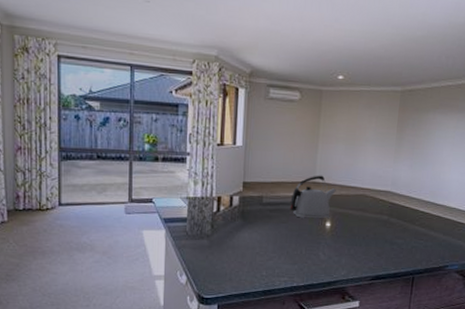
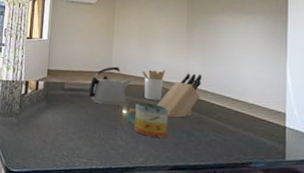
mug: none [330,214,373,249] -> present [127,103,168,138]
utensil holder: none [347,176,372,211] -> present [141,69,165,101]
knife block: none [361,179,409,228] -> present [156,73,202,118]

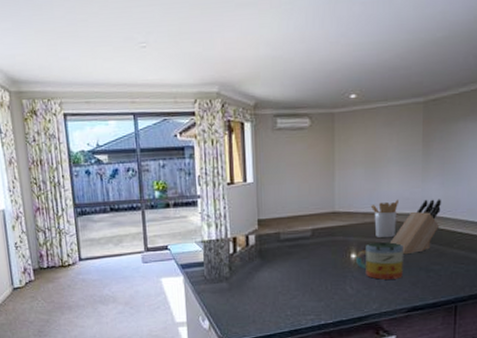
kettle: present [88,66,131,106] -> none [310,204,359,252]

